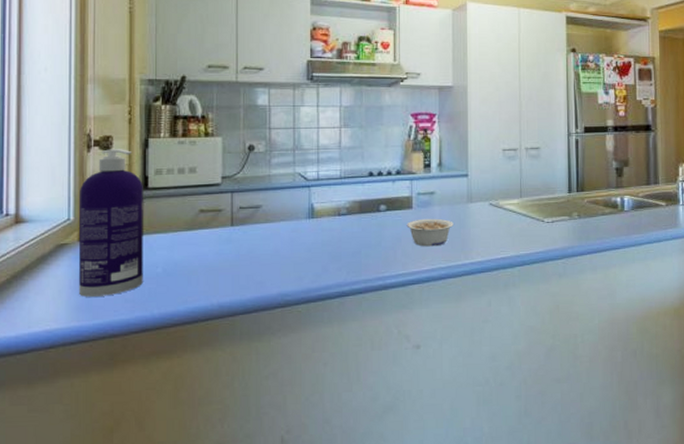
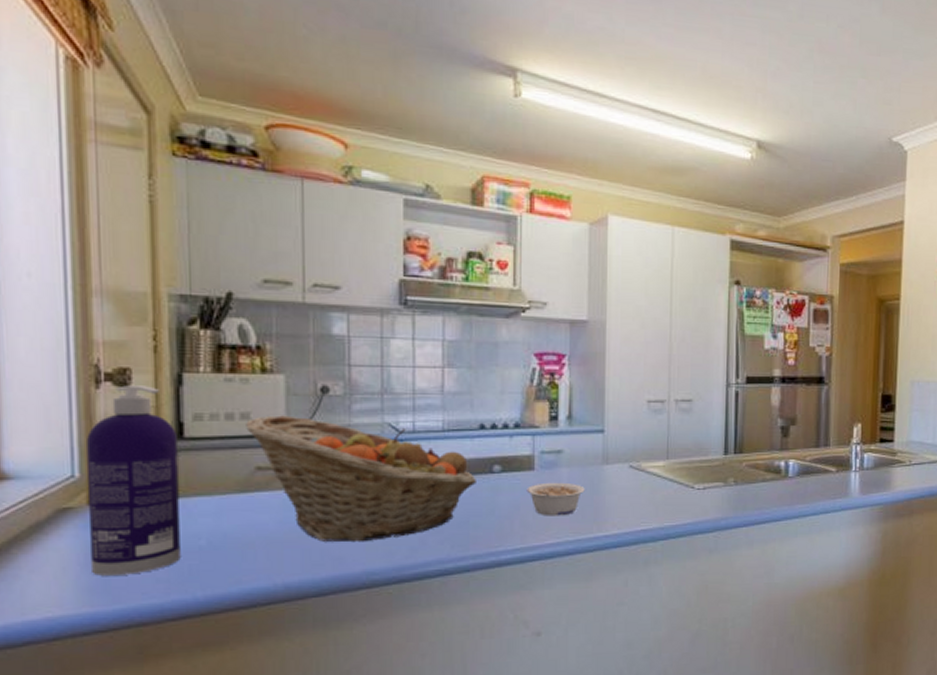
fruit basket: none [193,169,367,270] -> present [246,415,476,543]

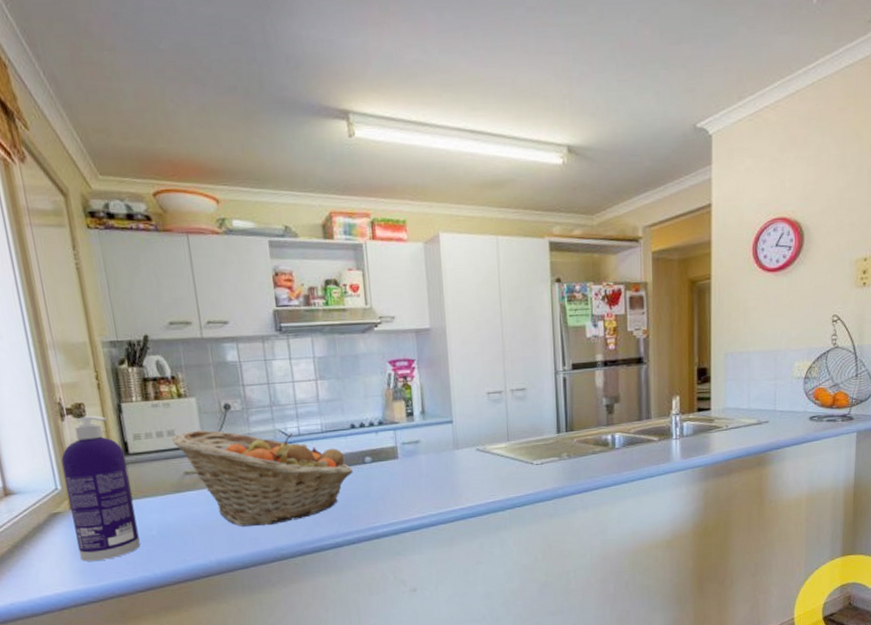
legume: present [527,482,585,516] -> none [393,467,441,496]

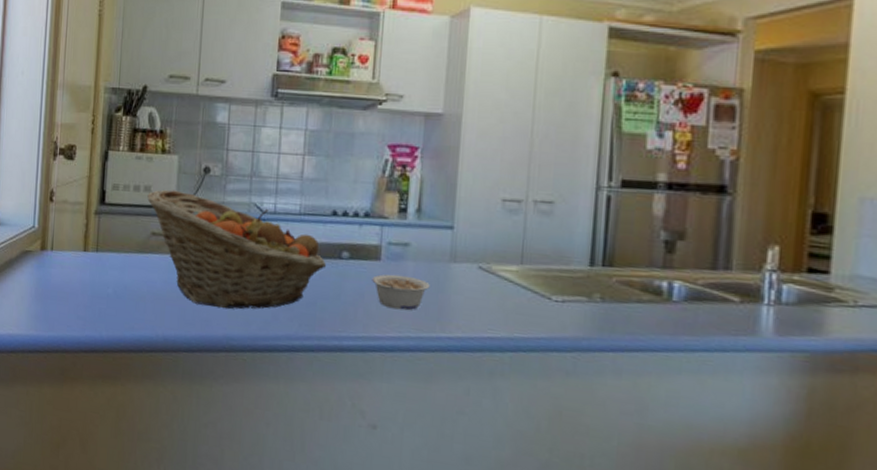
spray bottle: present [61,415,140,561] -> none [38,158,101,310]
legume: none [393,467,441,496] -> present [372,274,430,311]

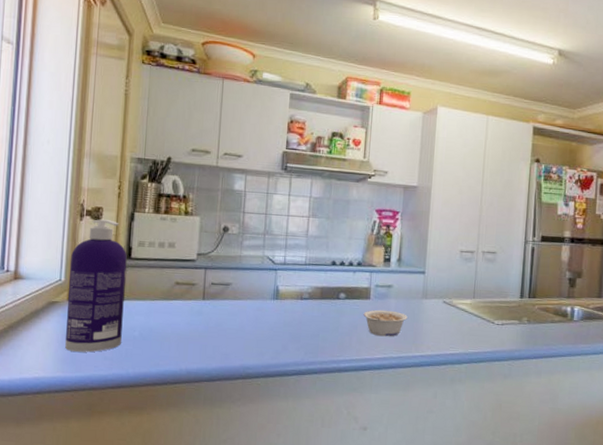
spray bottle: none [38,158,101,310] -> present [65,219,127,353]
fruit basket: present [147,189,326,309] -> none [171,245,327,344]

